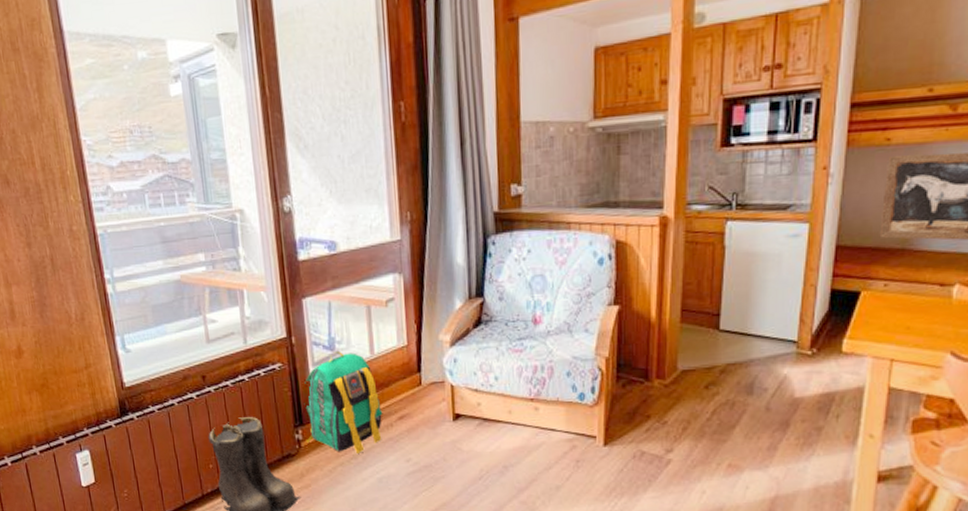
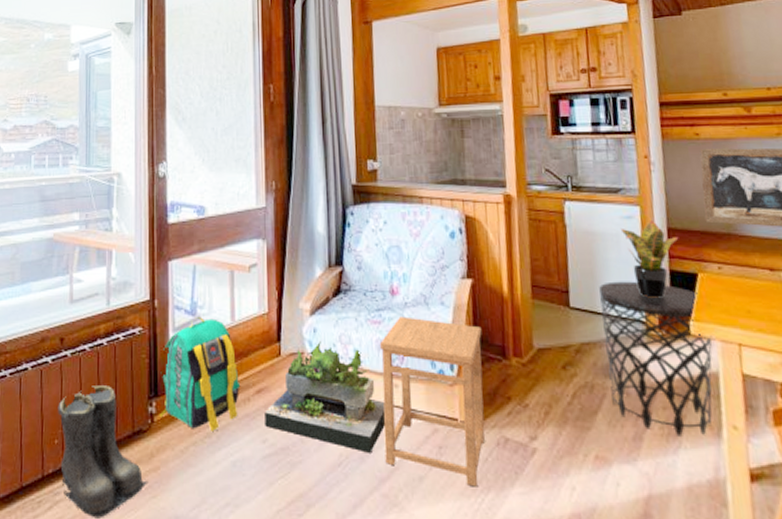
planter: none [407,369,526,468] -> present [265,340,386,453]
side table: none [521,344,626,493] -> present [380,316,485,487]
side table: none [752,301,864,445] -> present [599,281,712,436]
potted plant: none [784,238,847,318] -> present [620,221,679,298]

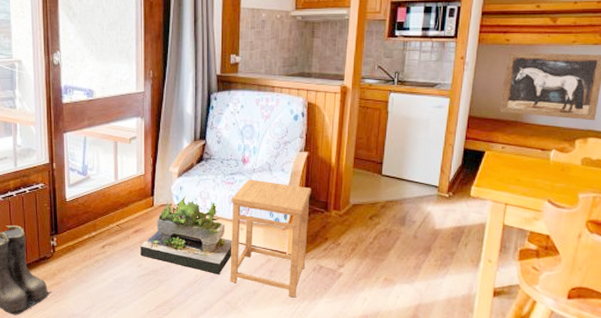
backpack: present [159,317,241,431] -> none [59,177,122,258]
side table: present [599,281,712,436] -> none [403,156,486,266]
potted plant: present [620,221,679,298] -> none [431,110,476,169]

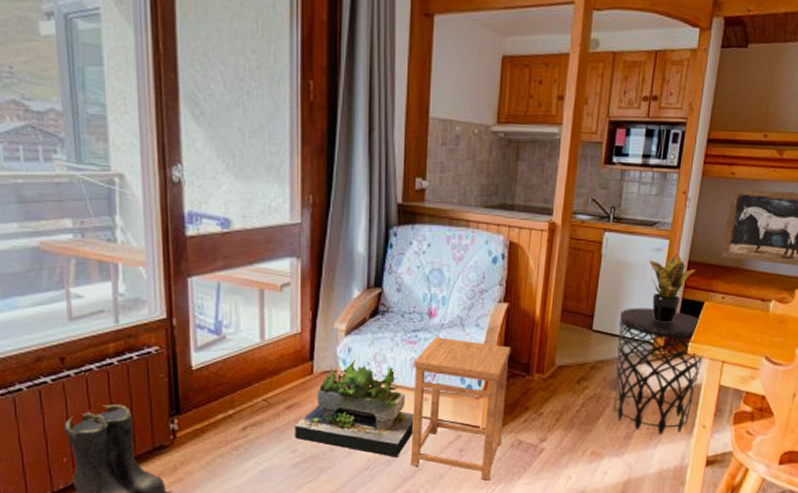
side table: none [403,156,486,266] -> present [613,307,703,435]
potted plant: none [431,110,476,169] -> present [648,254,696,323]

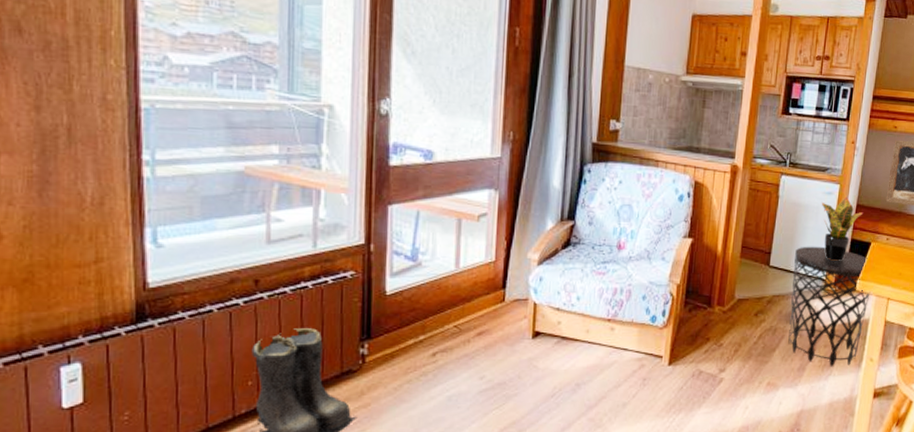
planter: present [295,359,414,457] -> none [484,288,601,385]
side table: present [410,337,511,481] -> none [595,269,694,410]

